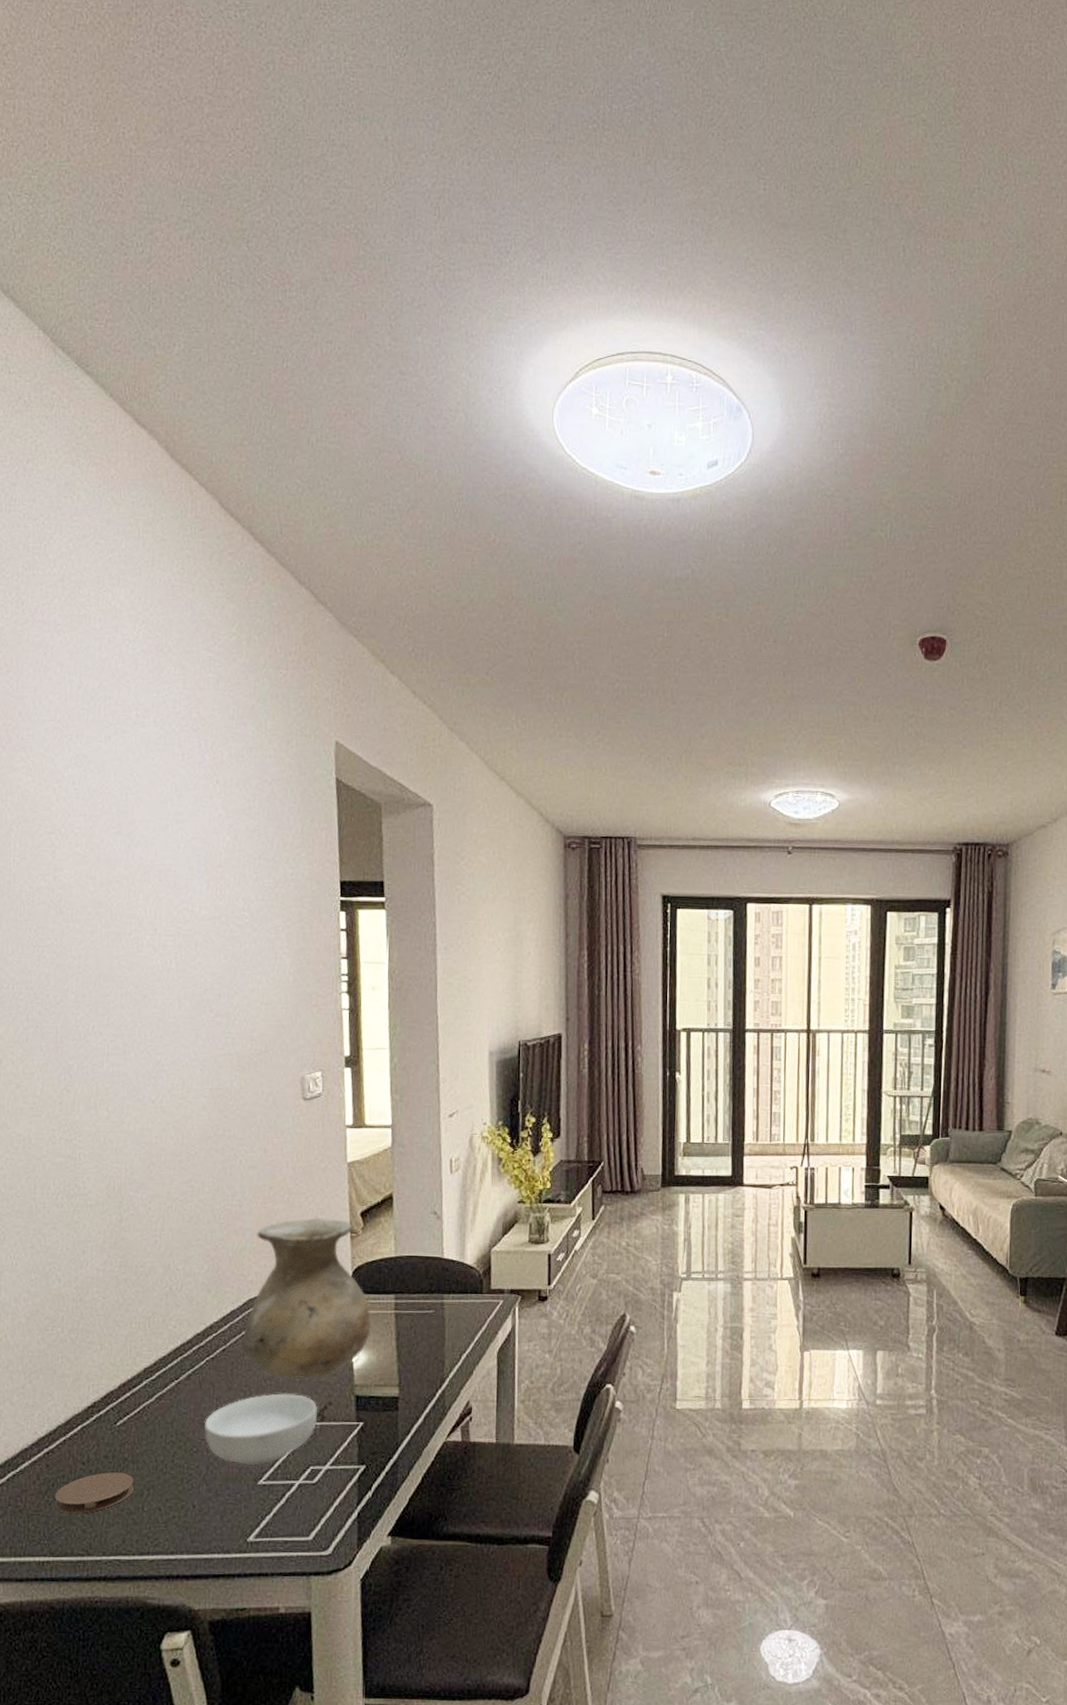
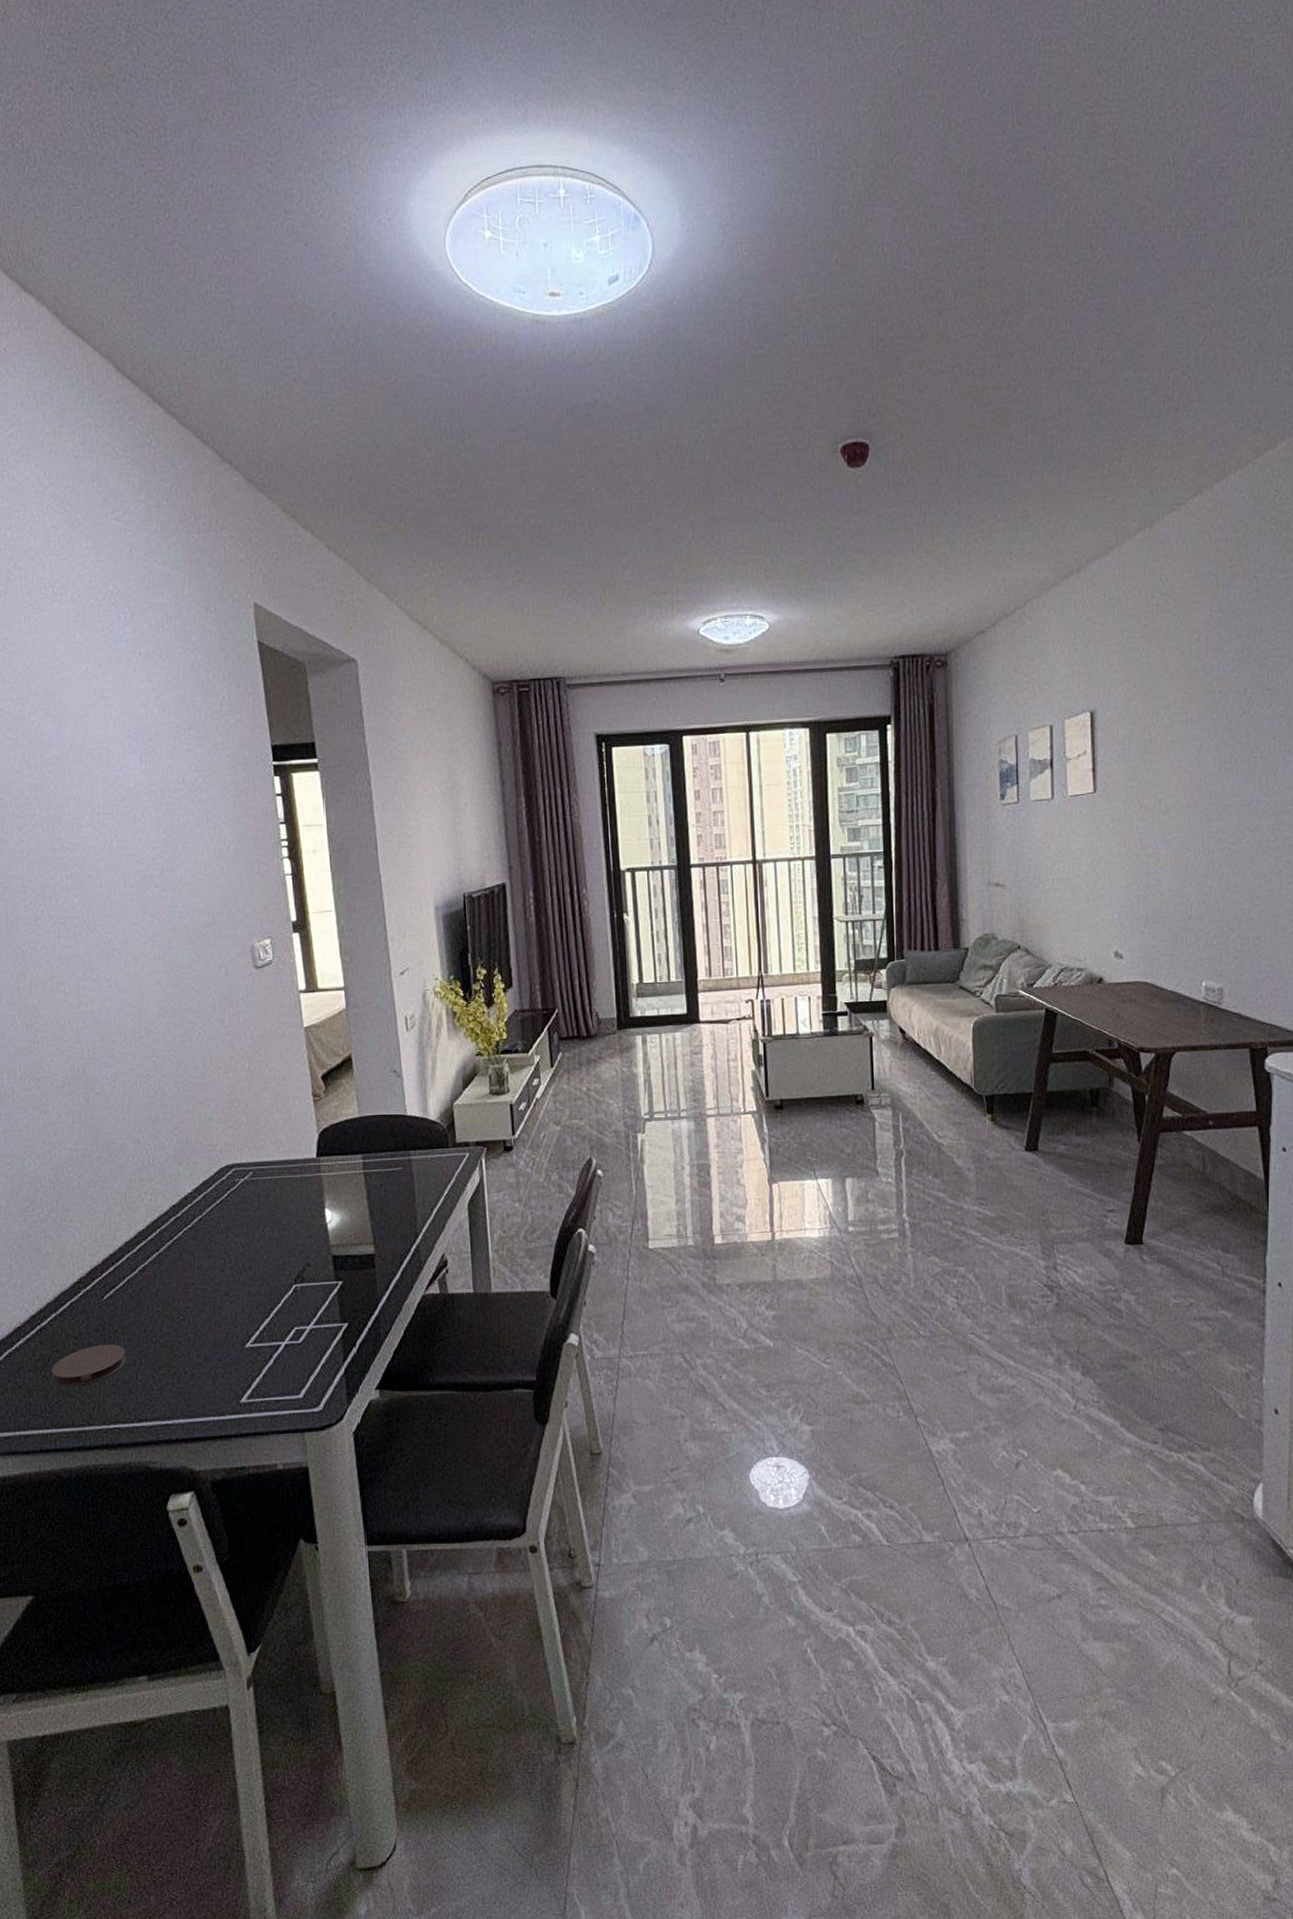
cereal bowl: present [204,1393,318,1466] -> none [188,1258,297,1330]
vase: present [241,1217,371,1379] -> none [216,1083,341,1243]

